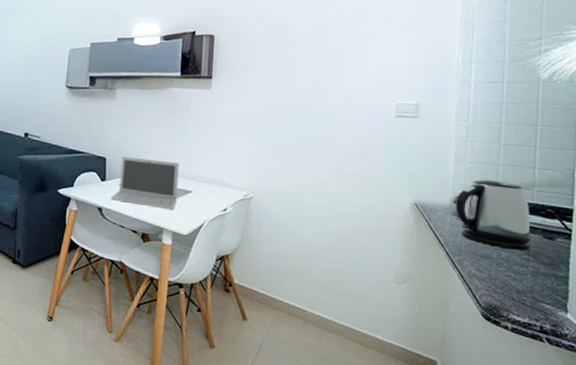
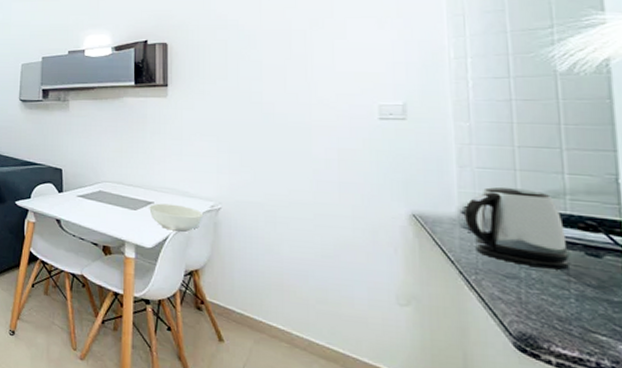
laptop: present [111,156,179,210] -> none [69,167,138,222]
bowl: none [187,192,237,221] -> present [149,203,204,233]

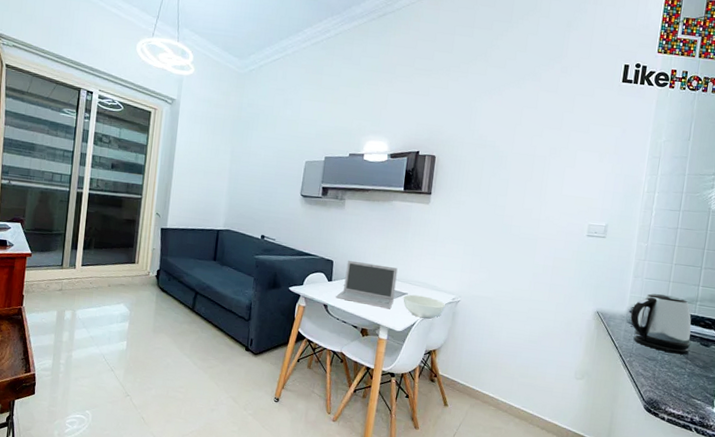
laptop: none [69,167,138,222] -> present [336,260,398,310]

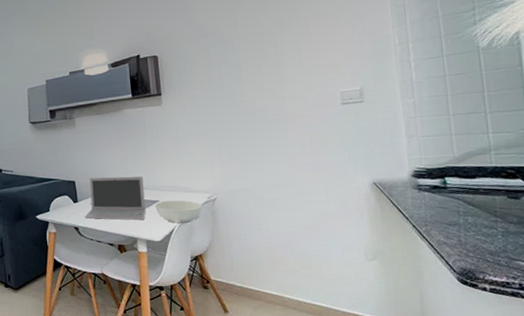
kettle: present [630,293,692,355] -> none [413,149,496,214]

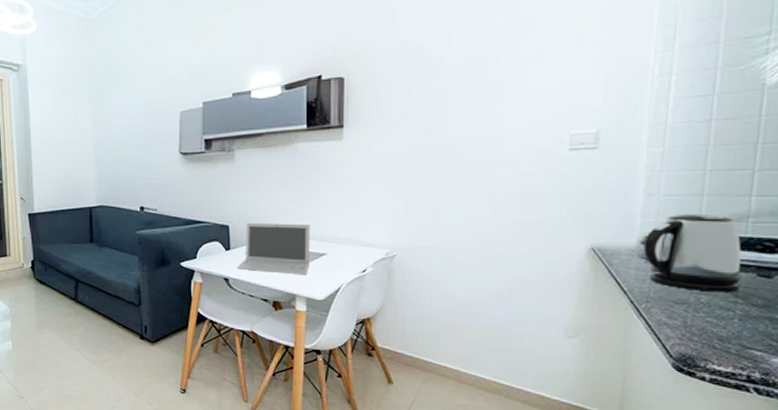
bowl: present [155,200,203,224] -> none [321,254,378,283]
kettle: none [413,149,496,214] -> present [642,213,742,292]

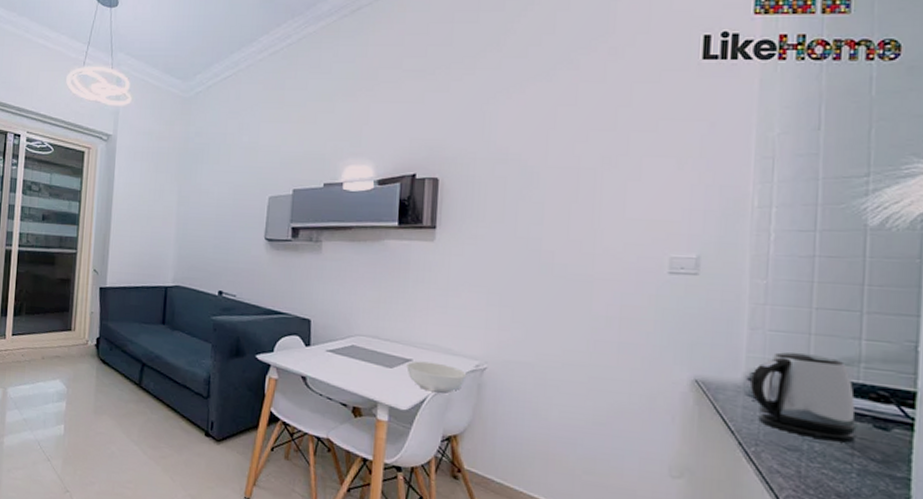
laptop: present [238,222,310,275] -> none [317,318,397,381]
bowl: none [321,254,378,283] -> present [406,361,467,395]

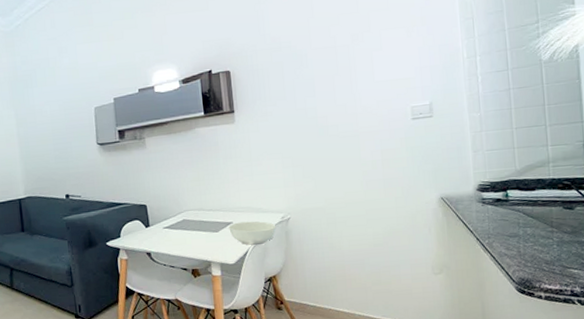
kettle: present [749,352,856,443] -> none [478,162,552,226]

